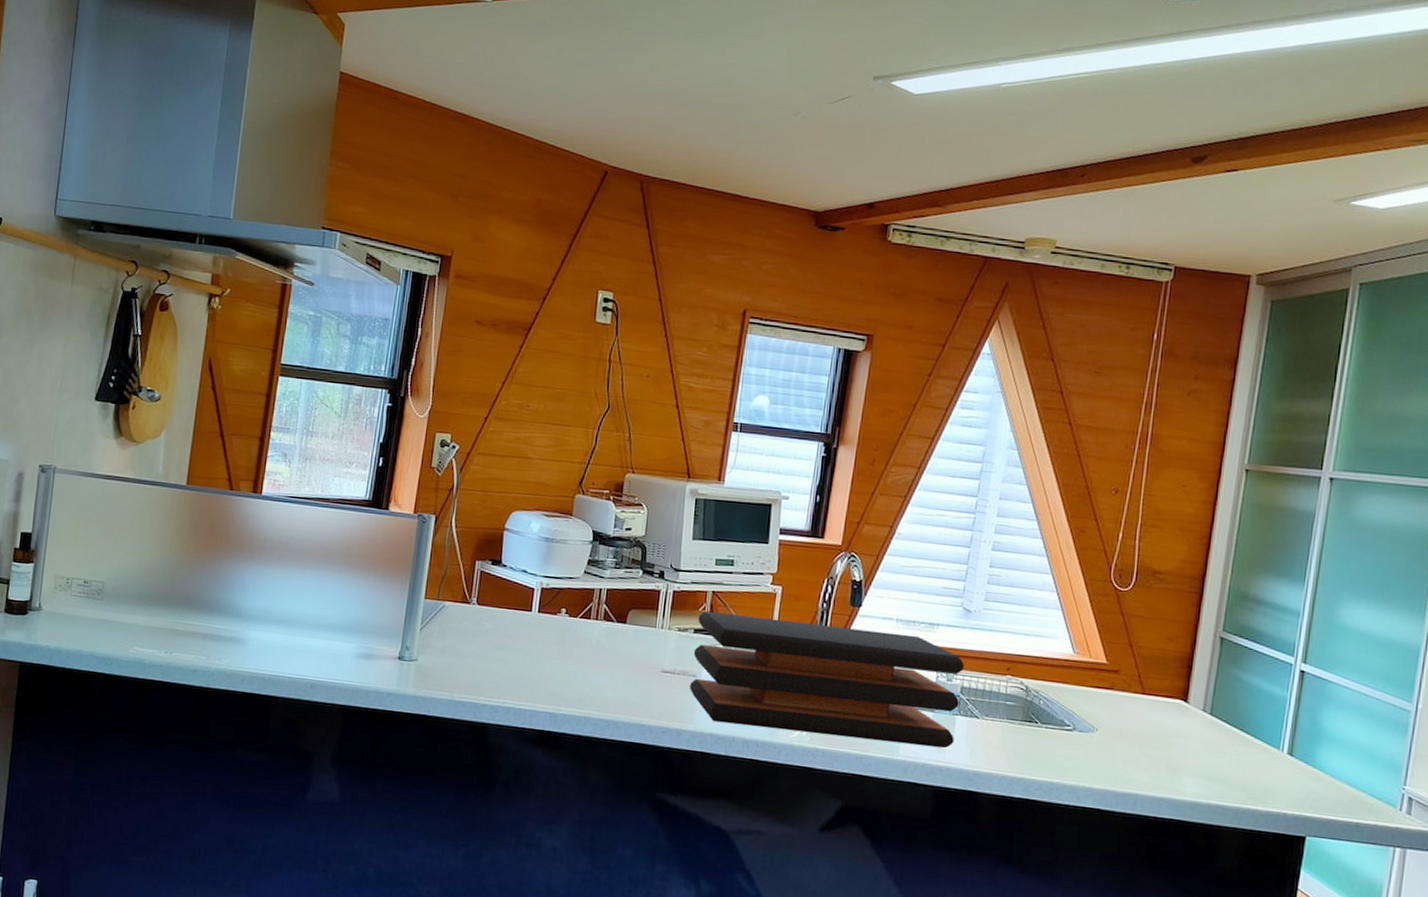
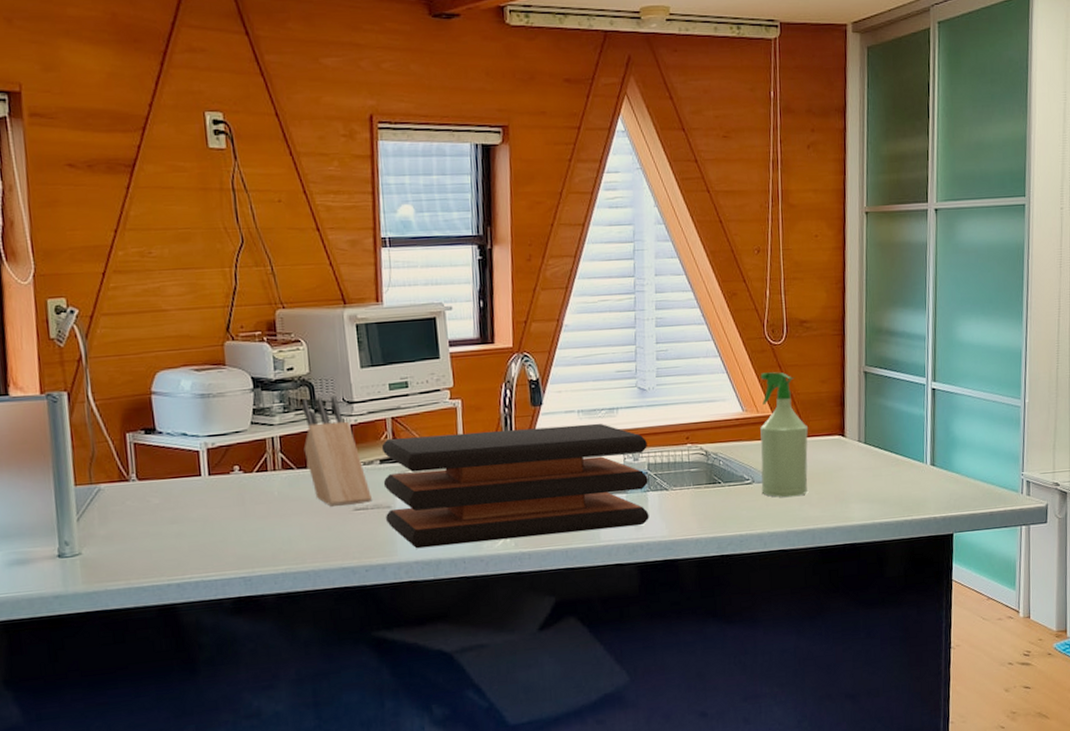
knife block: none [626,559,681,668] -> present [302,395,372,507]
spray bottle: none [1082,617,1145,756] -> present [760,372,808,498]

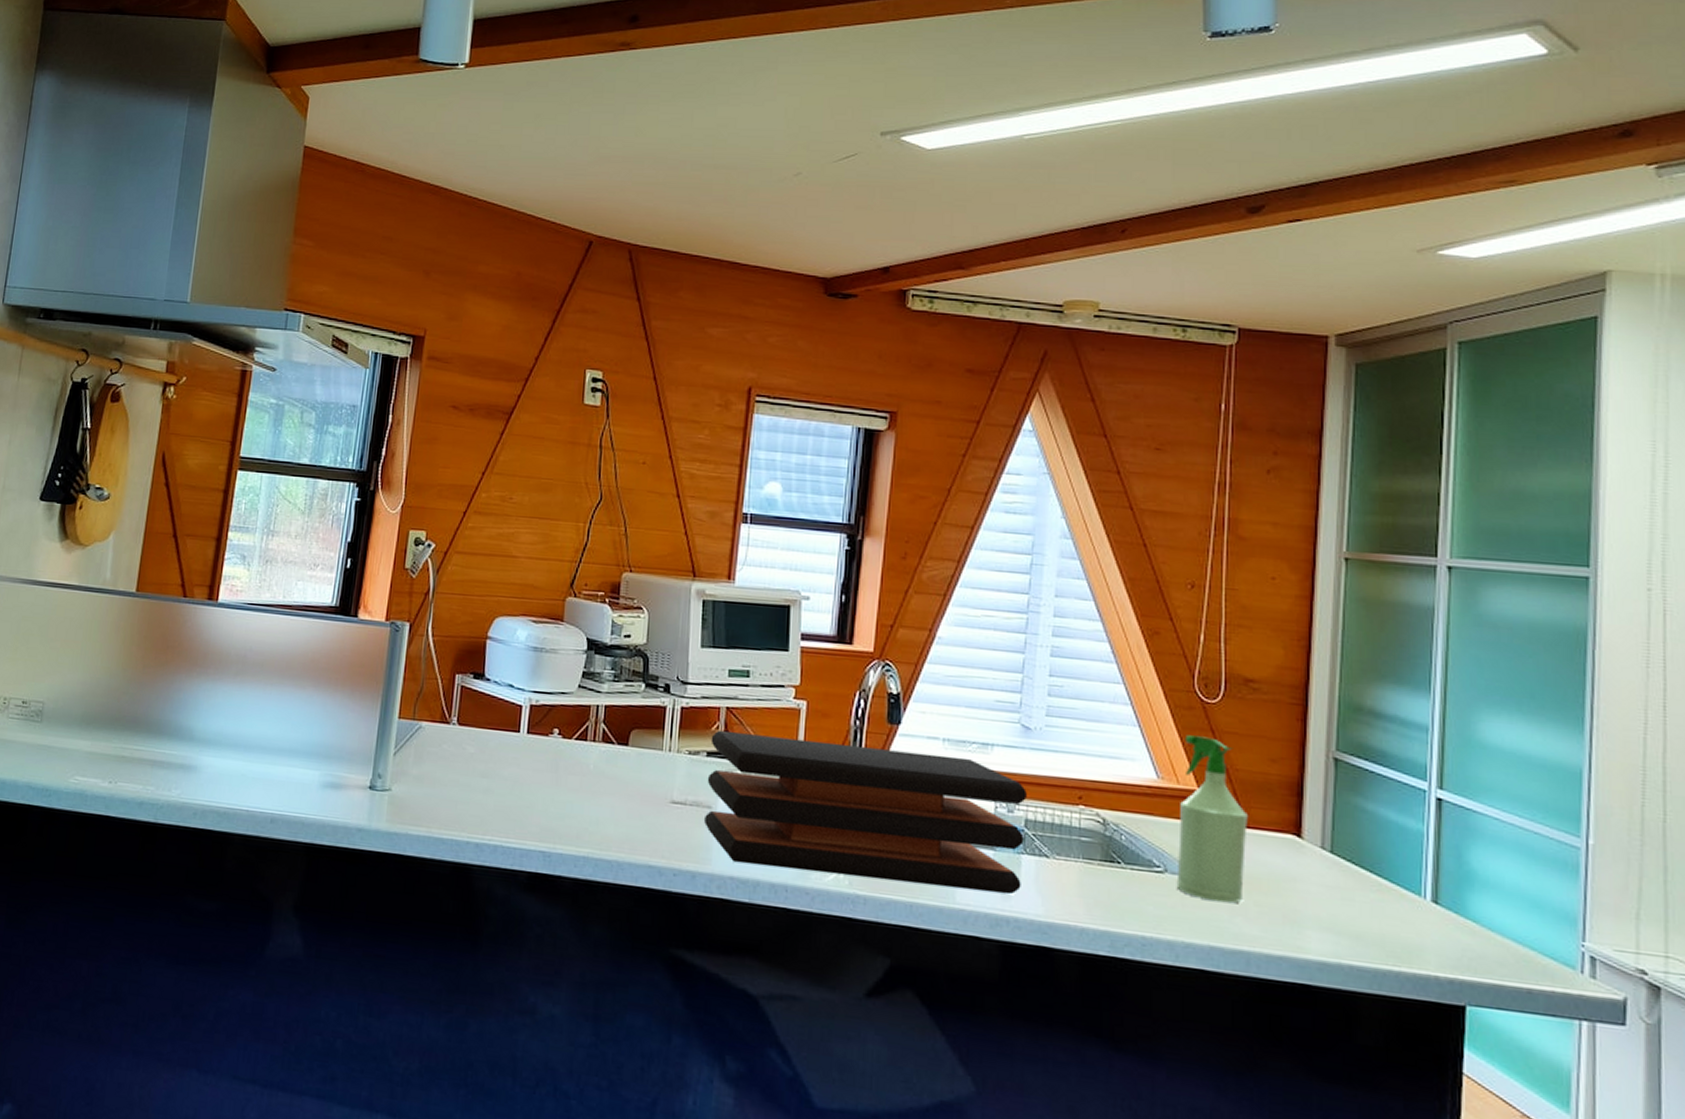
knife block: present [302,395,372,507] -> none [628,670,692,798]

